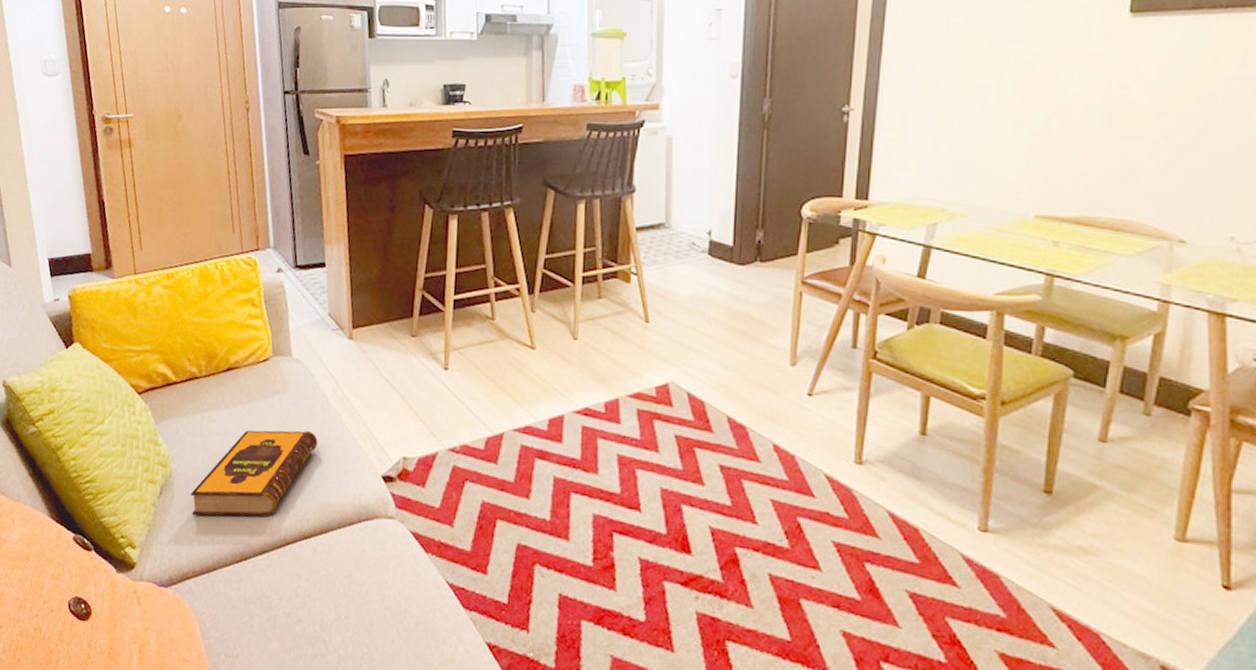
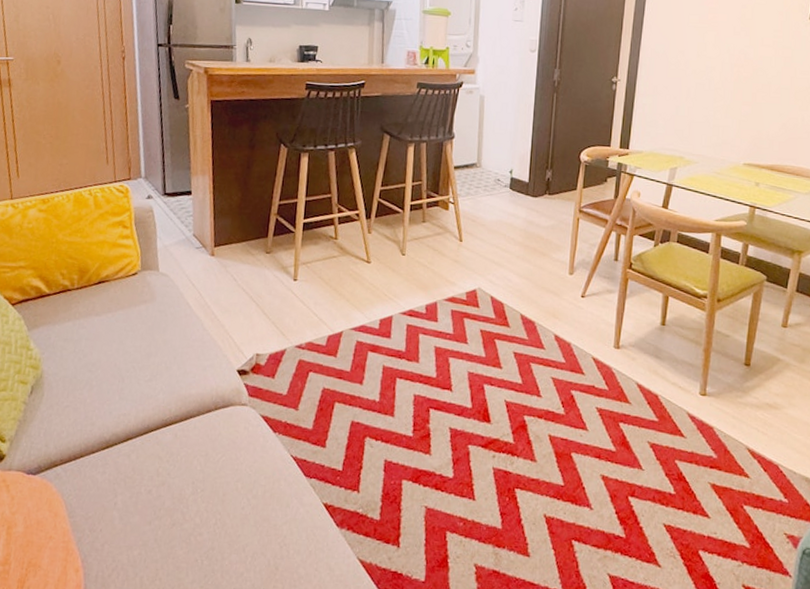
hardback book: present [190,430,318,517] -> none [60,333,181,411]

